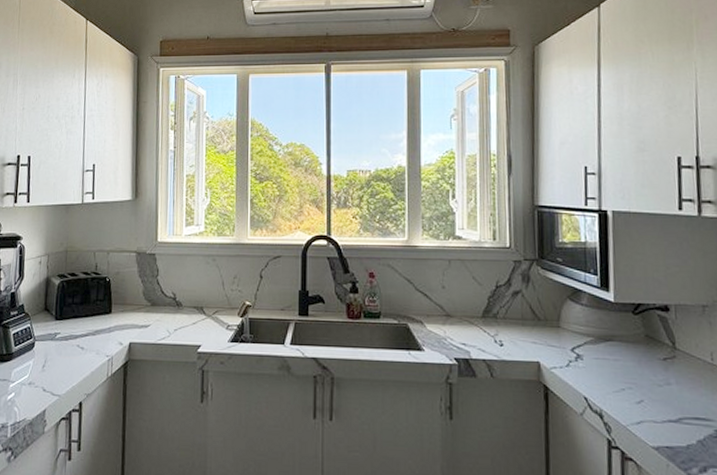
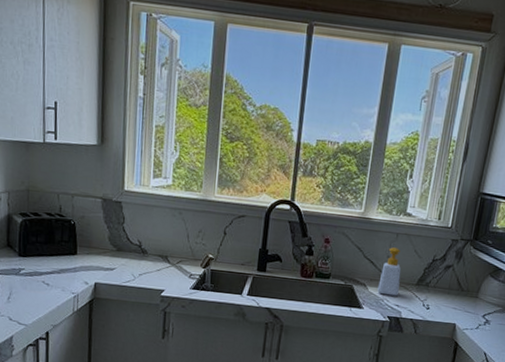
soap bottle: none [437,276,464,333] -> present [377,247,401,296]

